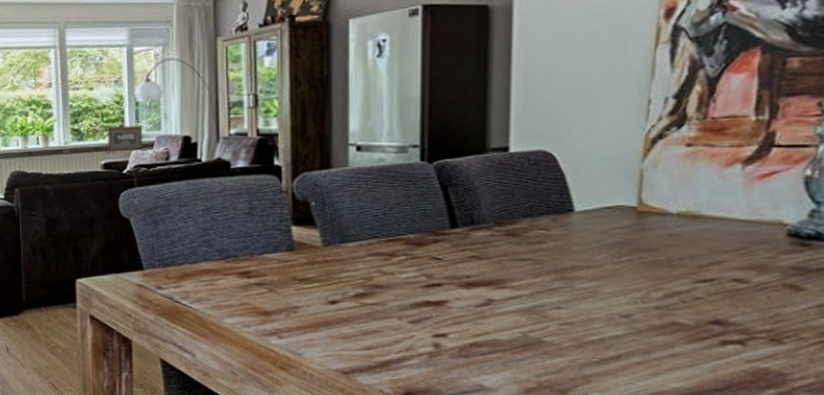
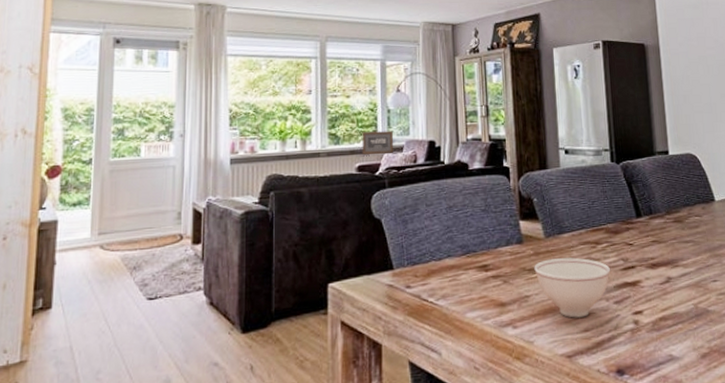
bowl: none [307,270,408,334] -> present [534,257,611,318]

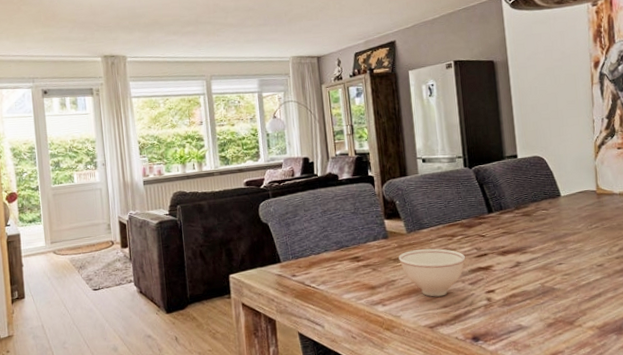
picture frame: present [362,131,394,156] -> none [247,151,275,173]

